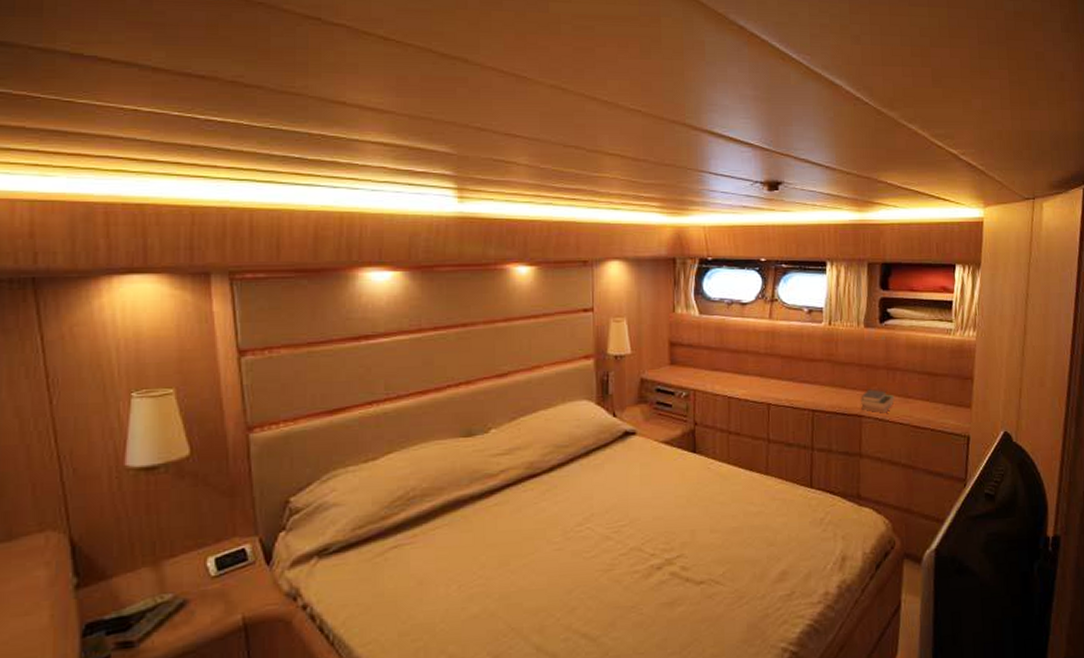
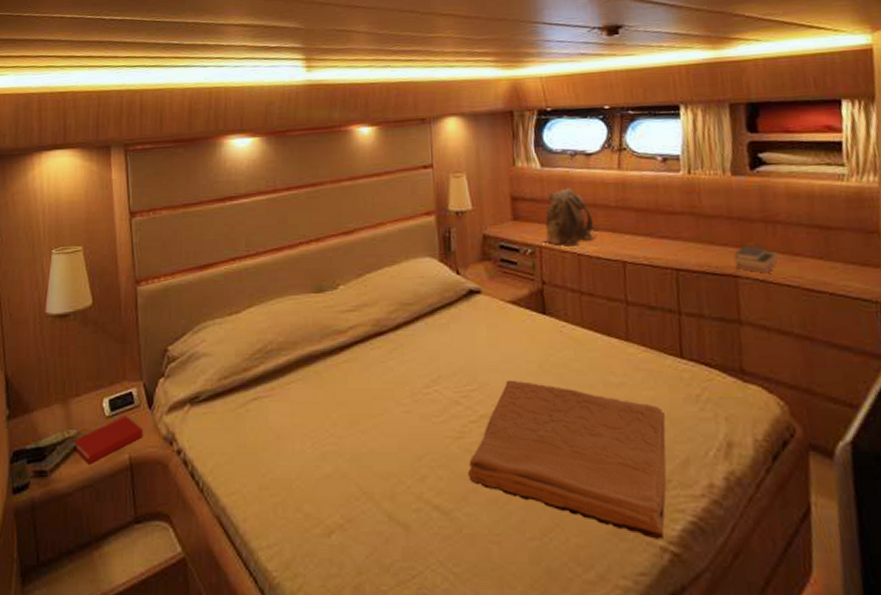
book: none [169,574,260,630] -> present [73,416,144,465]
towel: none [616,514,794,643] -> present [468,380,667,540]
backpack: none [698,335,749,390] -> present [544,188,599,247]

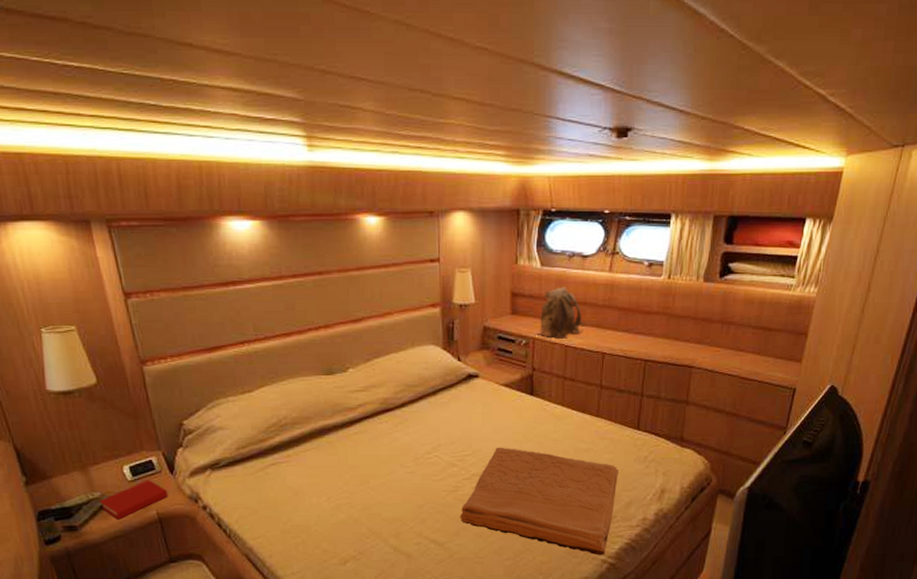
books: present [734,245,778,275] -> none [692,342,726,366]

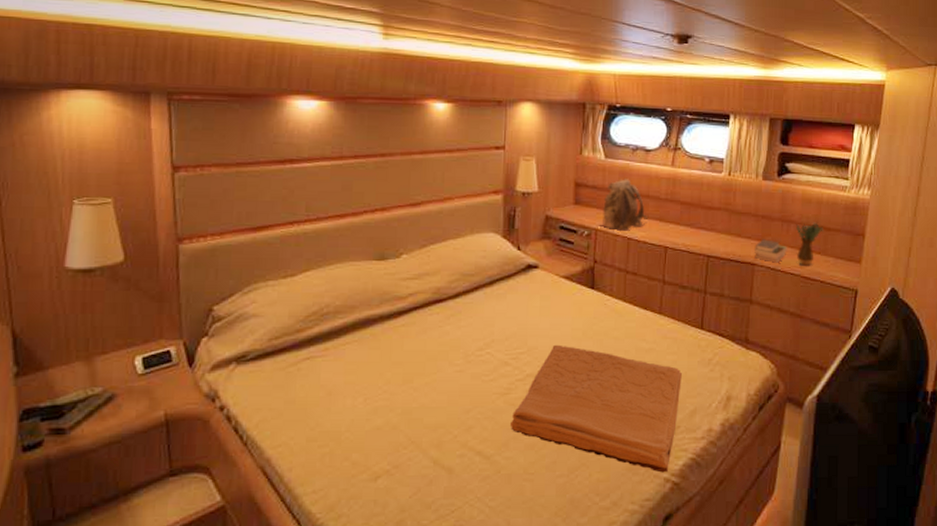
book: present [99,480,169,520] -> none [98,374,182,422]
books: none [692,342,726,366] -> present [755,239,787,264]
vase: none [736,323,765,368] -> present [796,222,823,267]

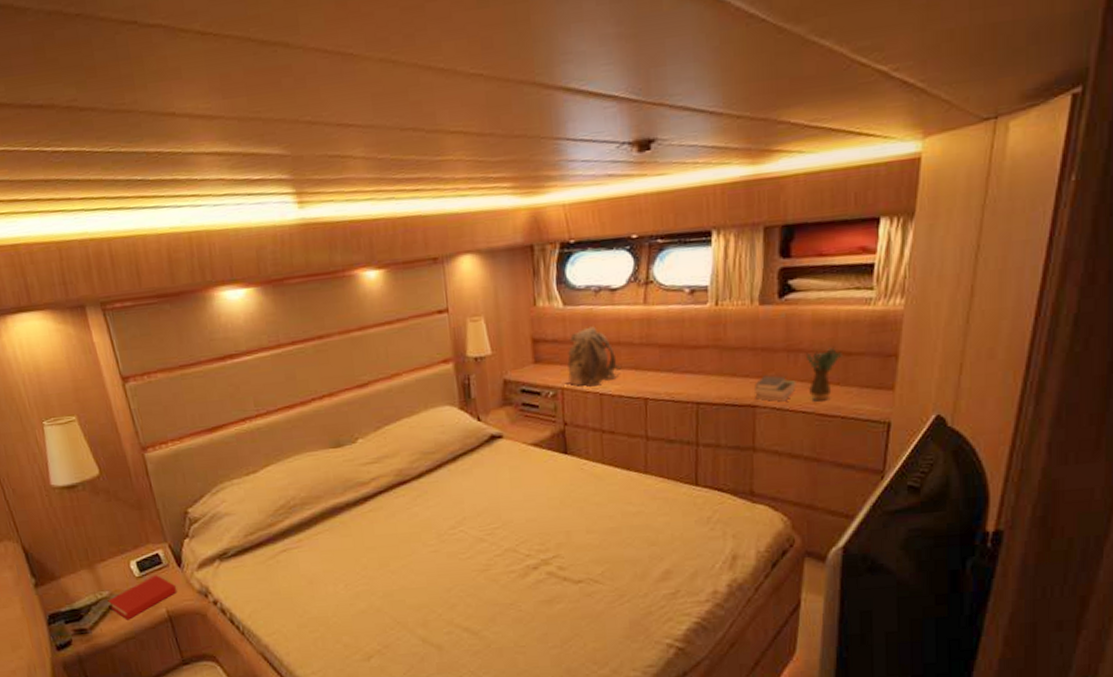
book: none [98,374,182,422] -> present [107,575,178,620]
towel: present [511,344,682,473] -> none [495,516,678,639]

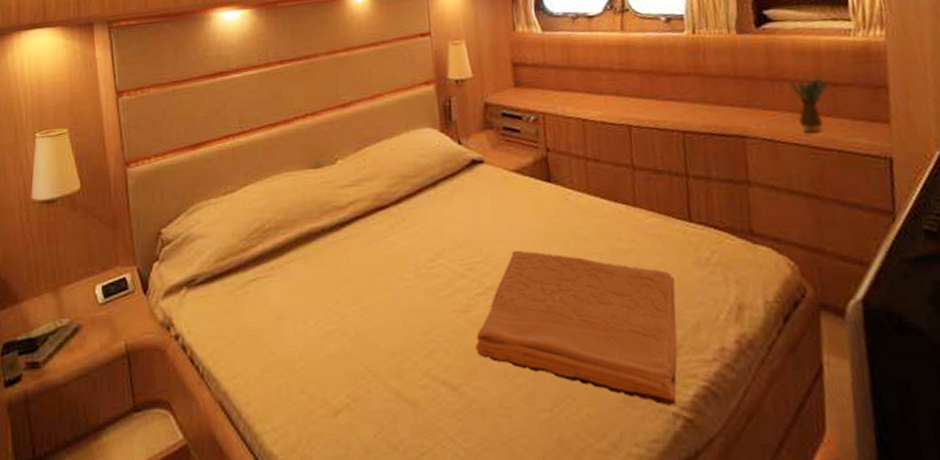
book: present [107,575,178,620] -> none [66,302,139,354]
towel: none [495,516,678,639] -> present [476,250,678,406]
backpack: present [566,326,622,388] -> none [547,52,603,113]
books: present [754,375,796,403] -> none [741,104,785,134]

